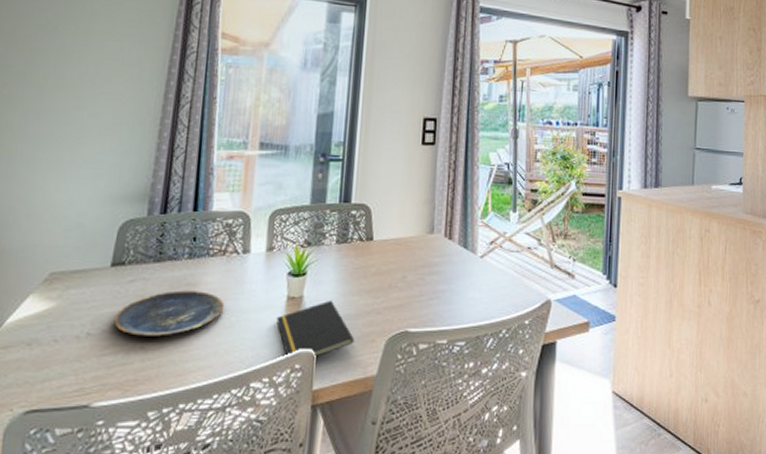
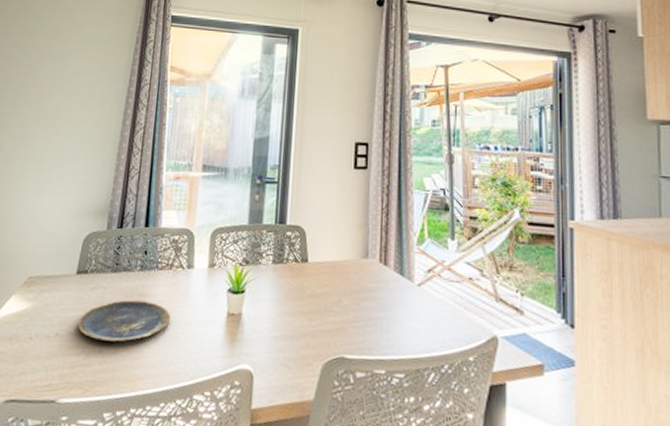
notepad: present [276,300,355,358] -> none [217,319,291,377]

